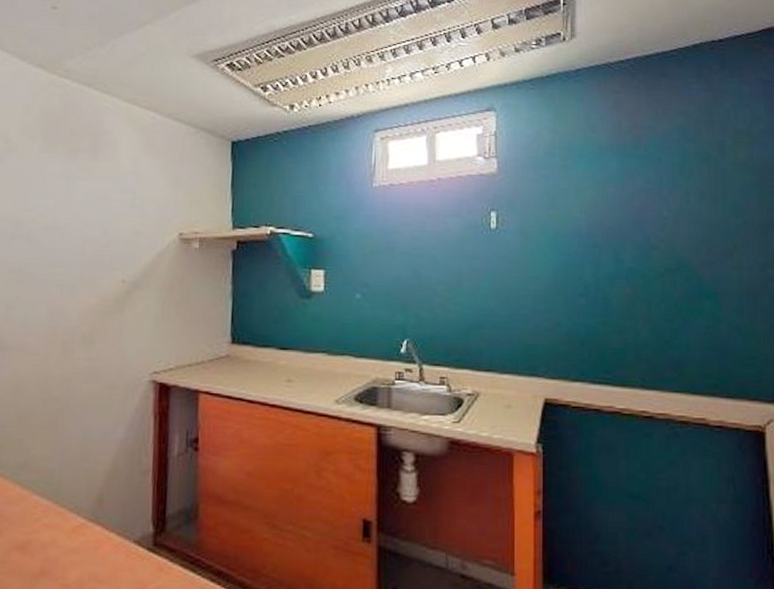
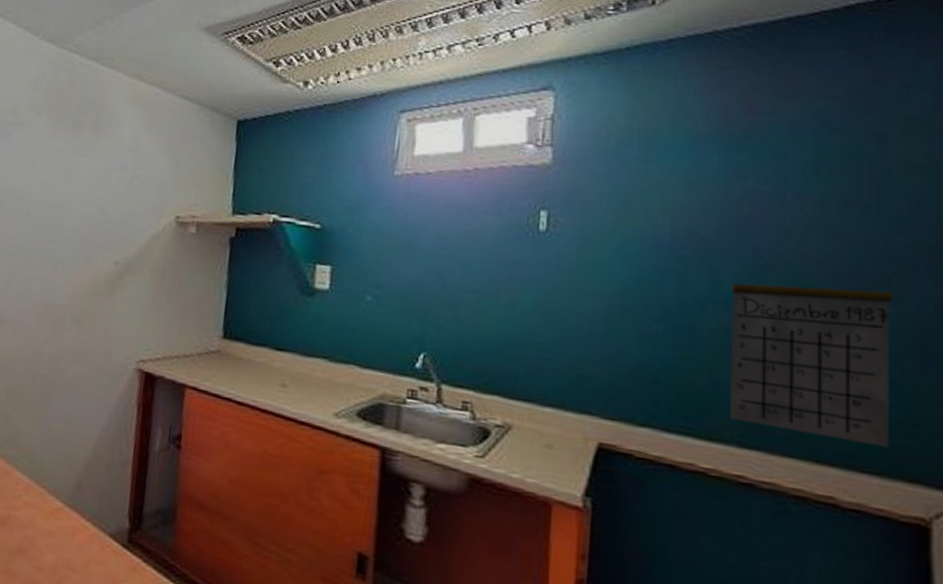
calendar: none [630,236,738,377] -> present [729,254,893,448]

